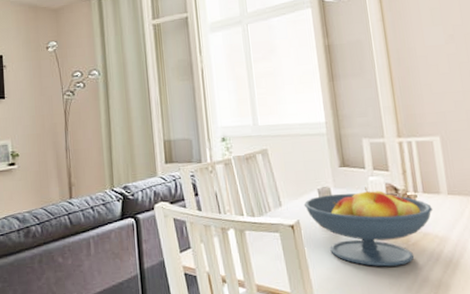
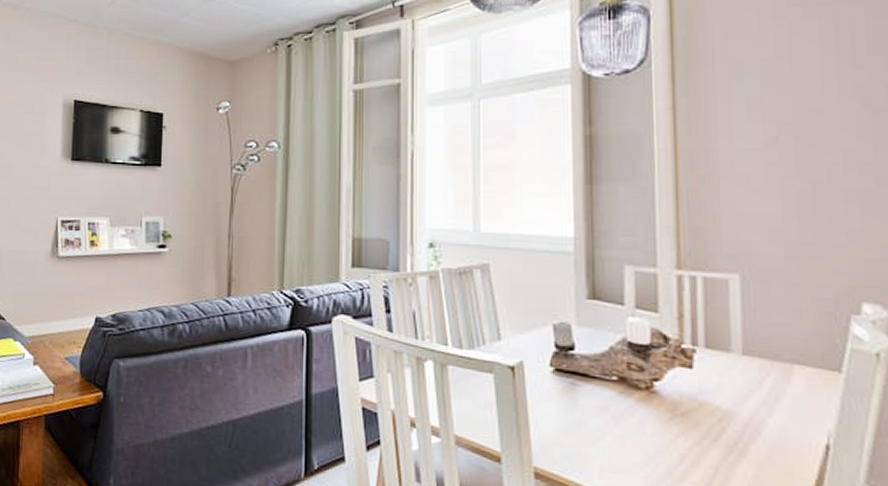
fruit bowl: present [303,187,434,267] -> none [531,329,718,441]

